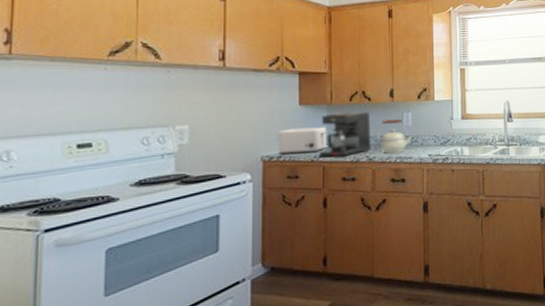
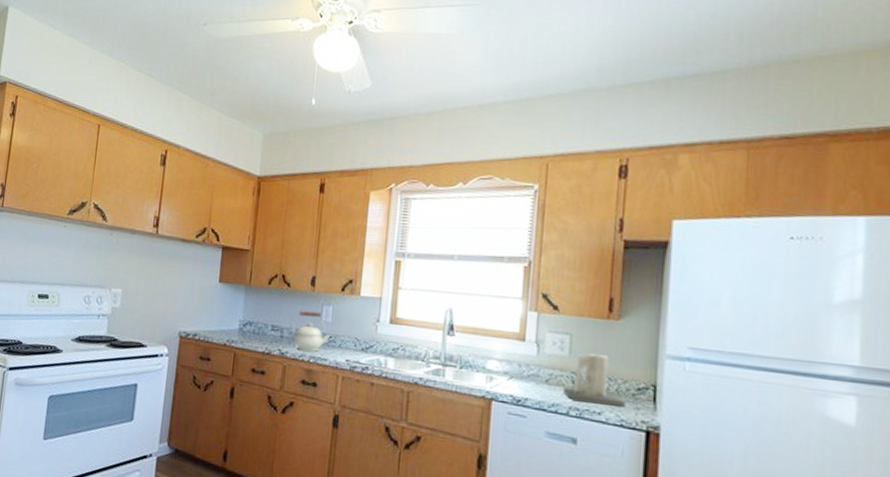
toaster: present [277,127,327,155] -> none [194,306,242,337]
coffee maker: present [319,112,371,158] -> none [232,295,288,347]

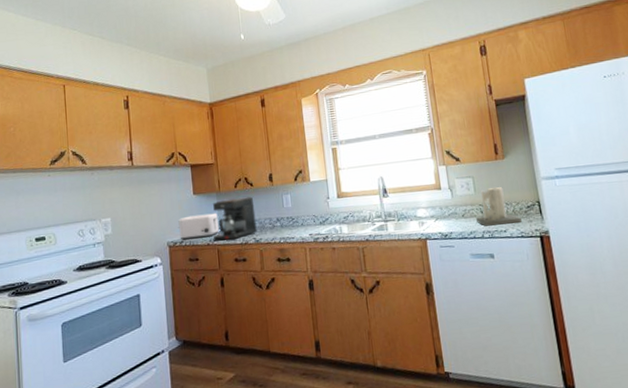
toaster: none [194,306,242,337] -> present [178,213,219,240]
coffee maker: none [232,295,288,347] -> present [212,196,257,241]
kettle: present [293,311,331,353] -> none [261,201,294,236]

